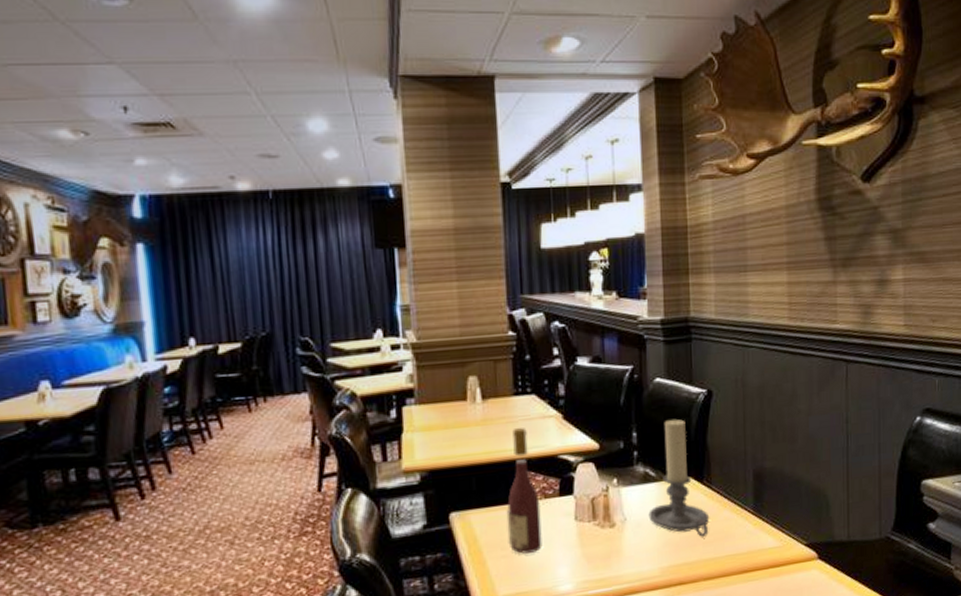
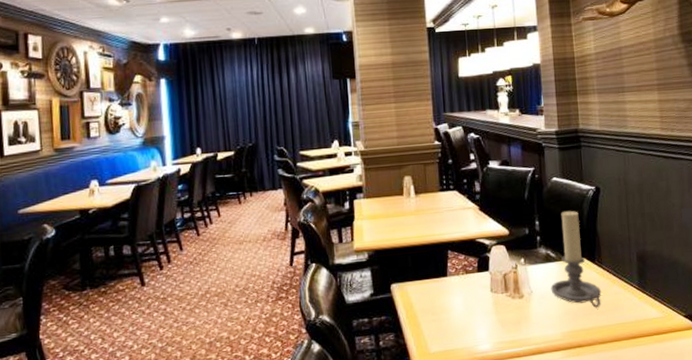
wine bottle: present [506,427,542,554] -> none [435,216,465,319]

